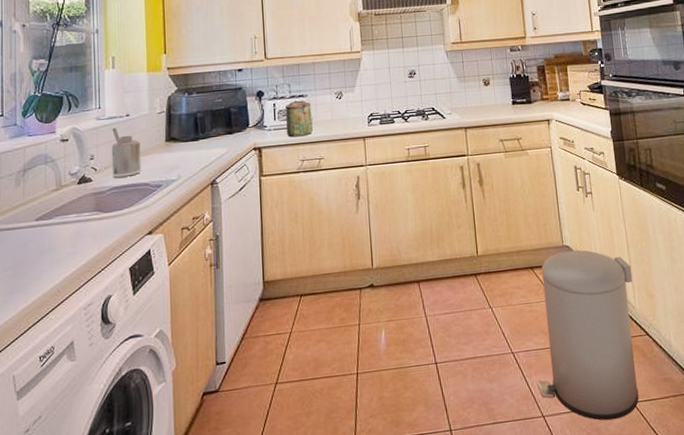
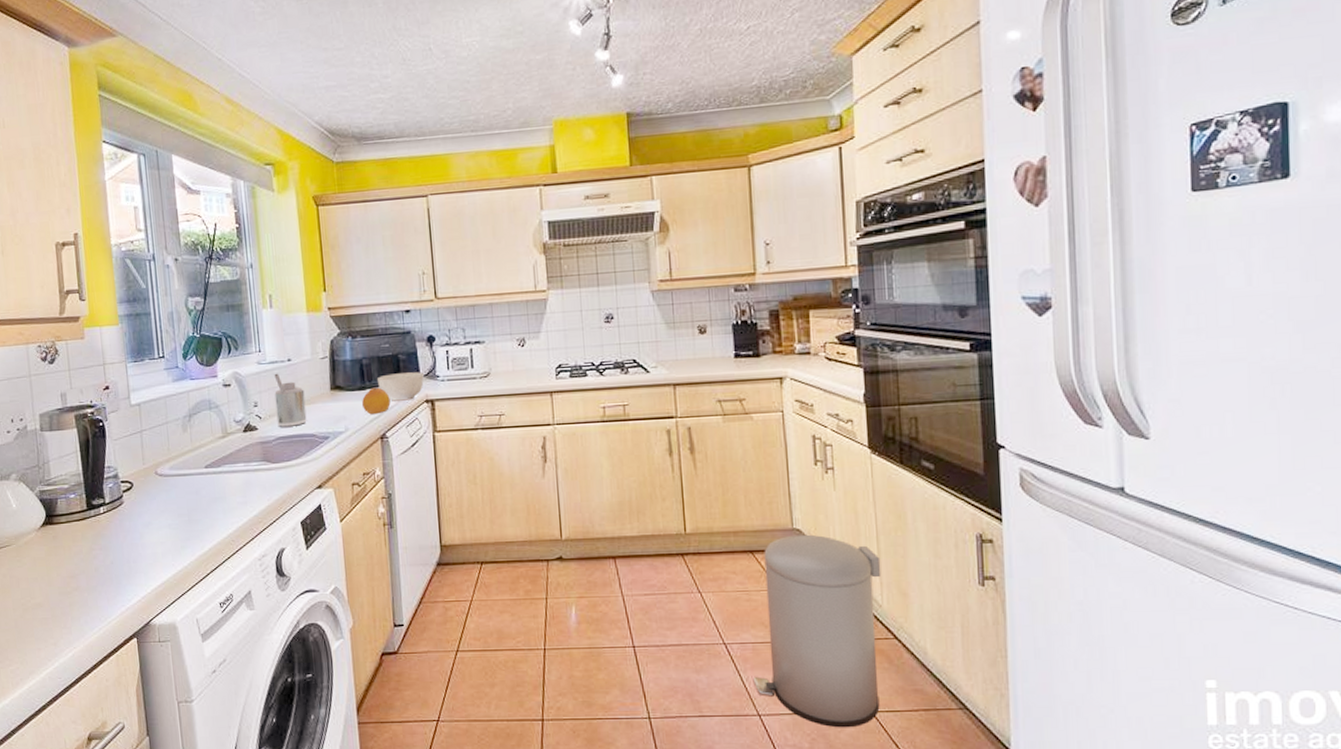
fruit: none [195,138,221,163] -> present [362,387,391,415]
bowl: none [209,123,254,151] -> present [376,372,425,402]
canister: present [286,100,313,137] -> none [460,347,492,390]

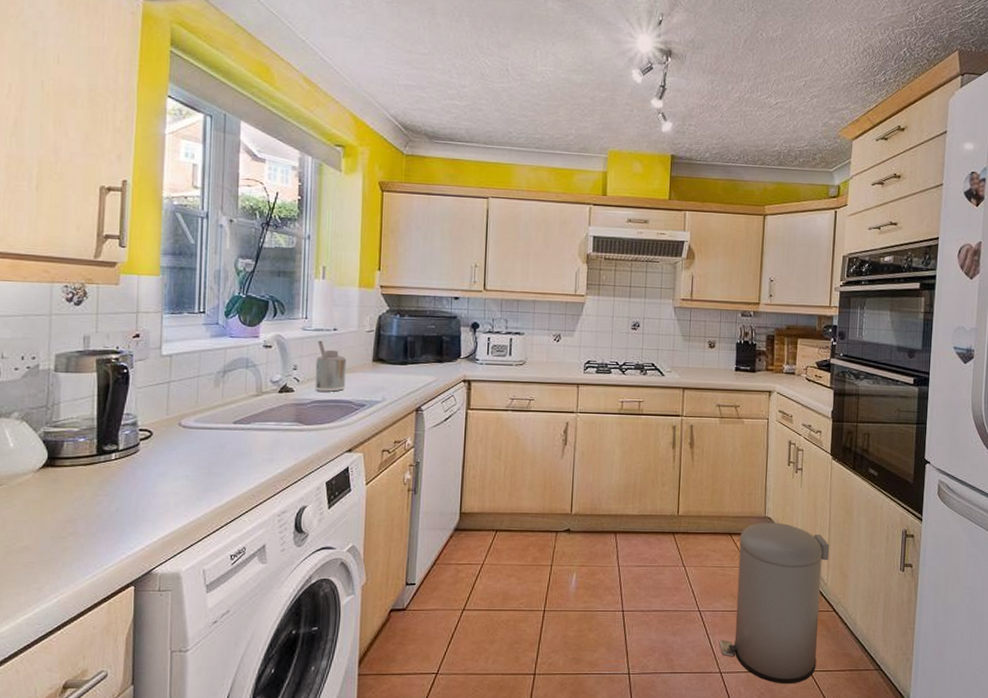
fruit: present [362,387,391,415] -> none [402,363,430,389]
bowl: present [376,372,425,402] -> none [419,353,465,379]

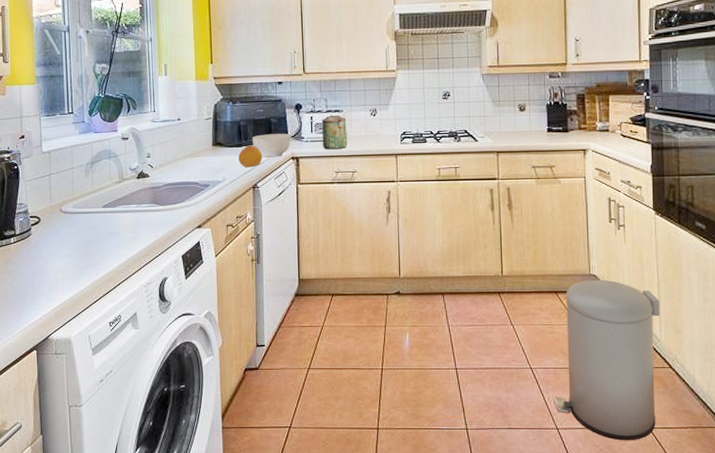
soap dispenser: present [315,340,347,393] -> none [165,130,191,176]
fruit: none [402,363,430,389] -> present [239,145,262,168]
bowl: none [419,353,465,379] -> present [251,134,292,158]
canister: none [498,337,527,375] -> present [322,115,347,150]

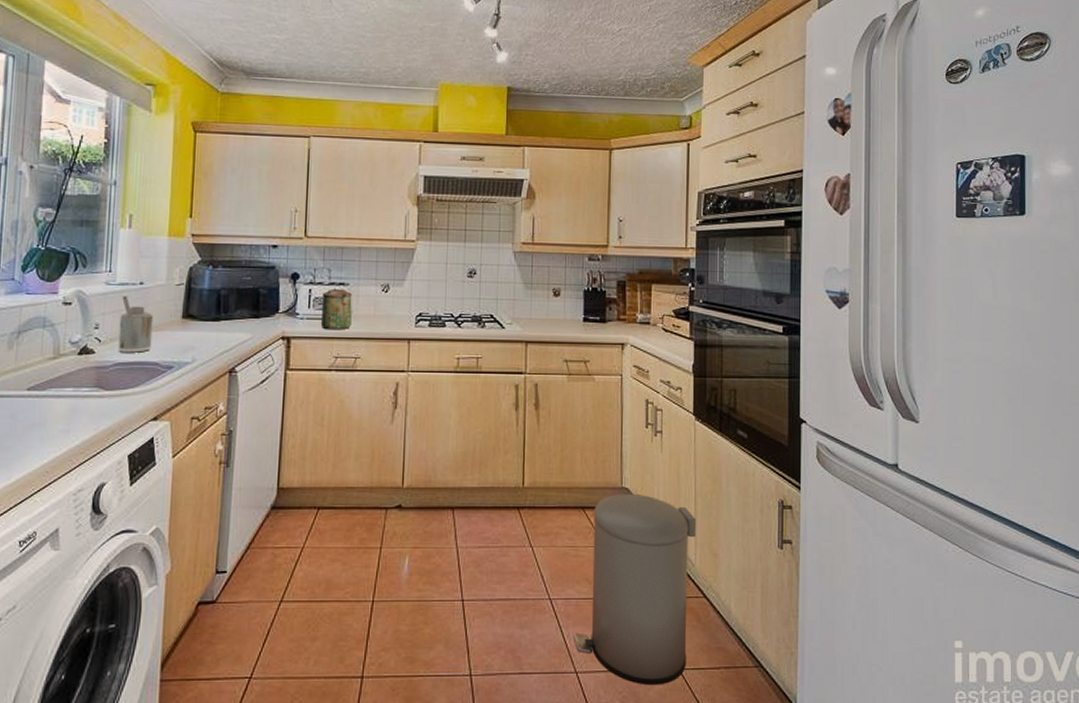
soap dispenser: none [165,130,191,176] -> present [118,295,153,354]
fruit: present [239,145,262,168] -> none [214,319,245,347]
bowl: present [251,134,292,158] -> none [233,307,284,337]

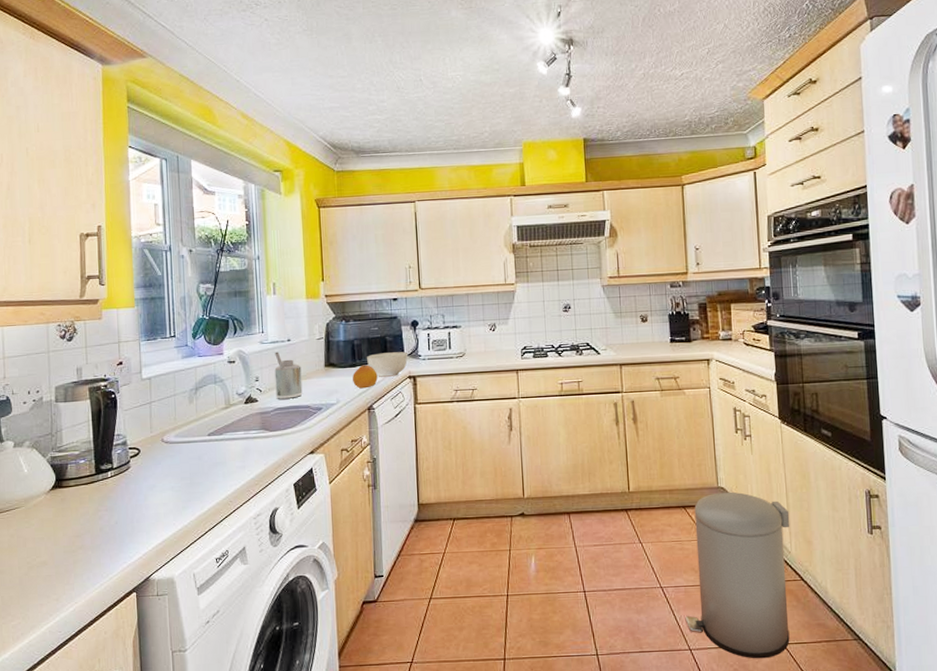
fruit: none [214,319,245,347] -> present [353,365,378,389]
bowl: none [233,307,284,337] -> present [366,352,408,378]
canister: present [320,288,352,330] -> none [440,331,466,367]

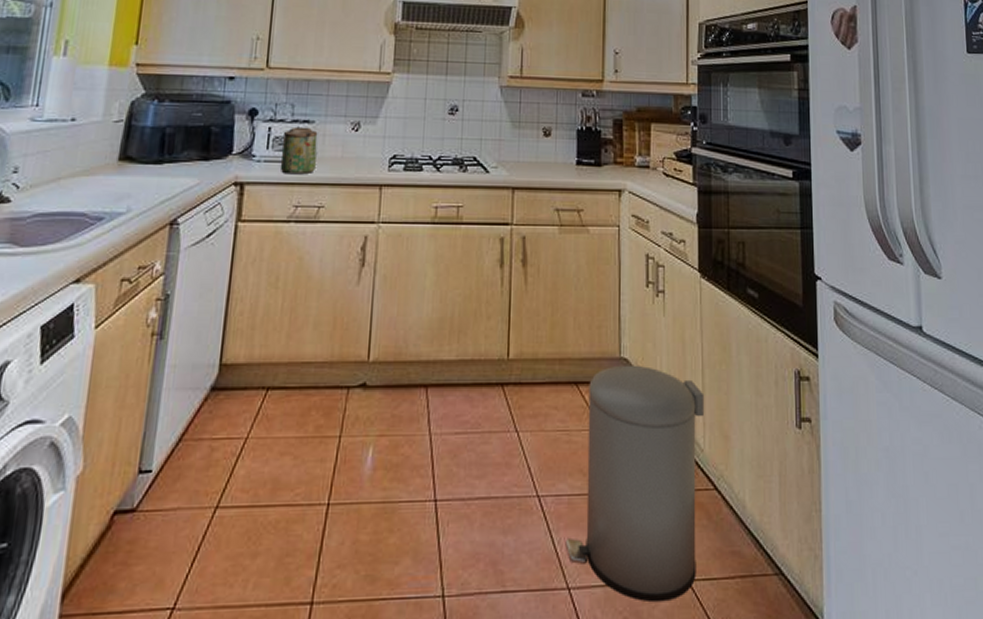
soap dispenser: present [274,351,303,400] -> none [39,134,85,203]
fruit: present [353,365,378,389] -> none [155,162,191,195]
bowl: present [366,352,408,378] -> none [179,148,239,182]
canister: none [440,331,466,367] -> present [280,127,318,175]

